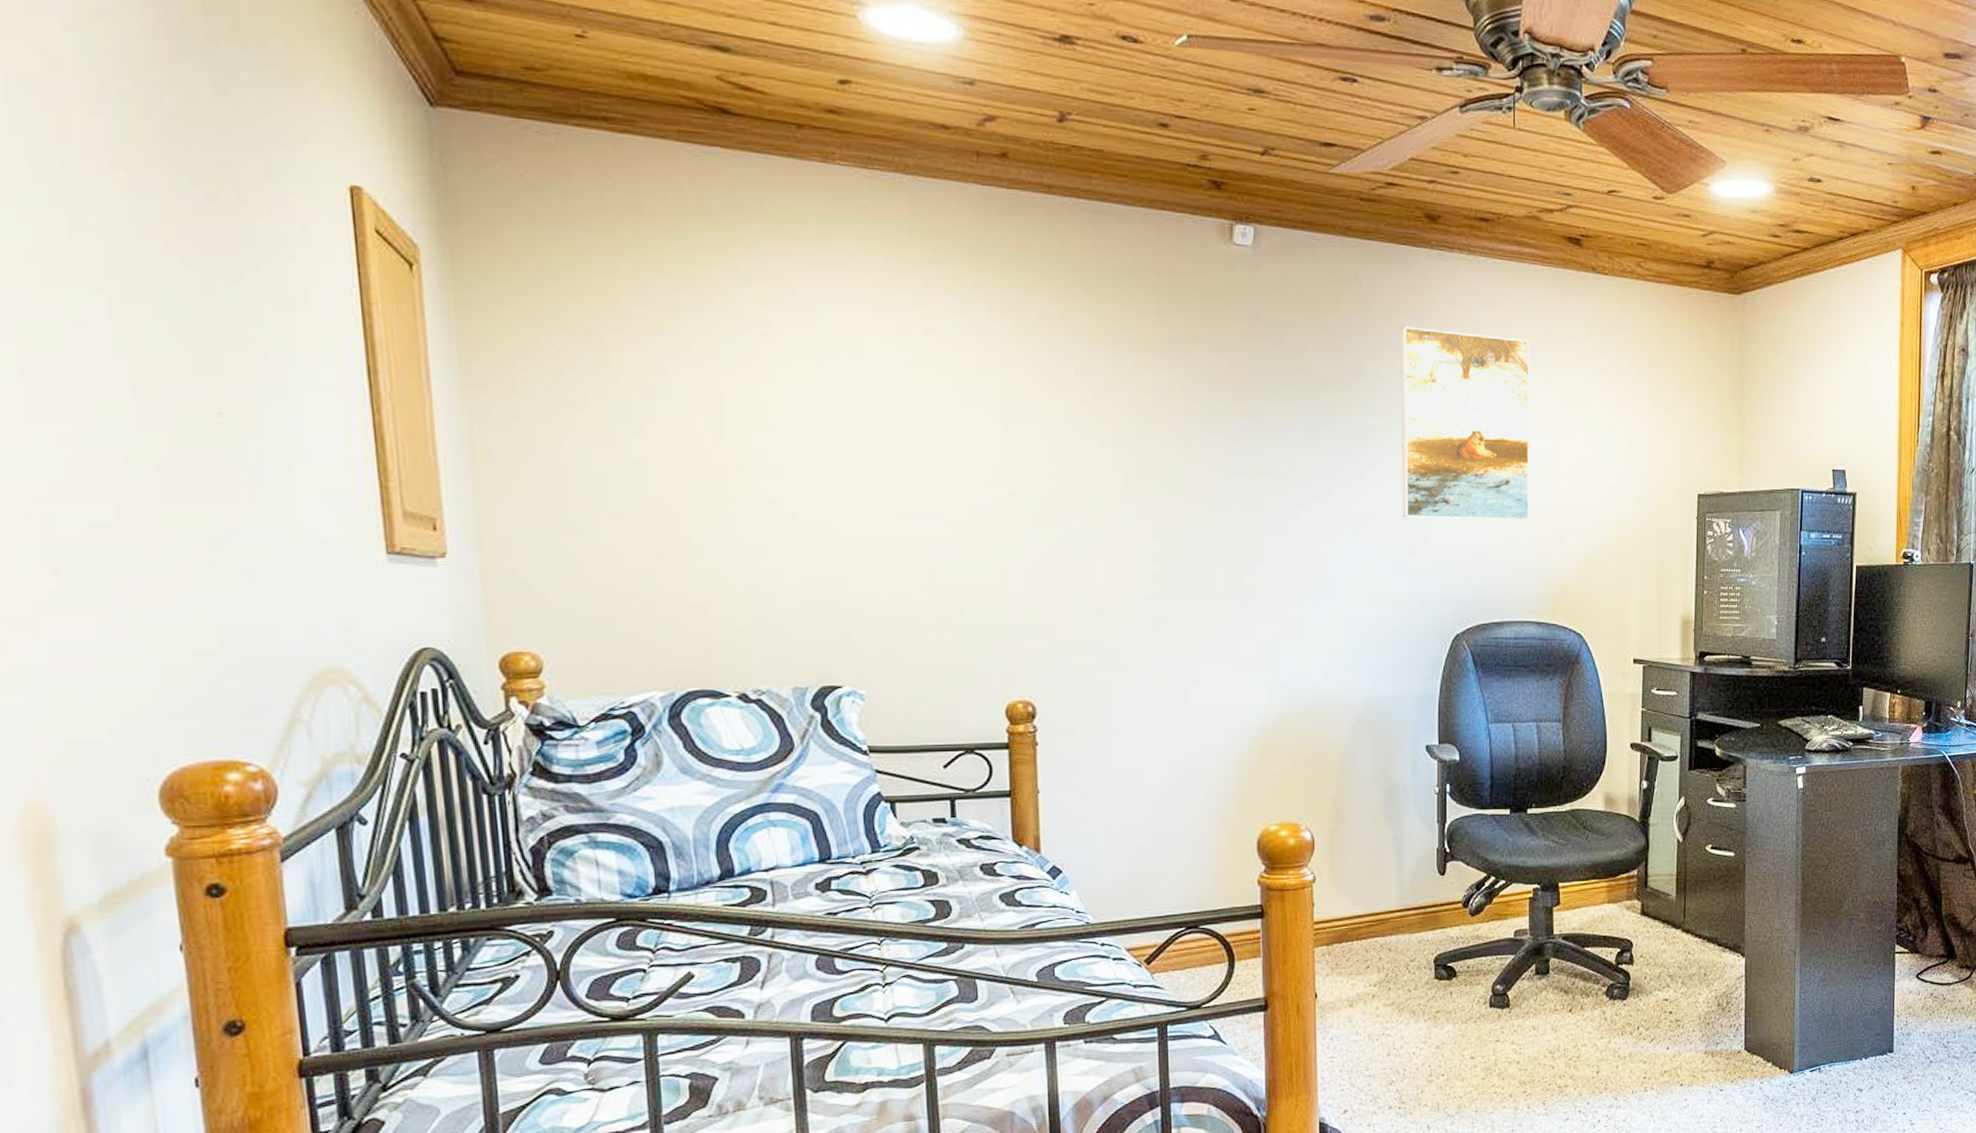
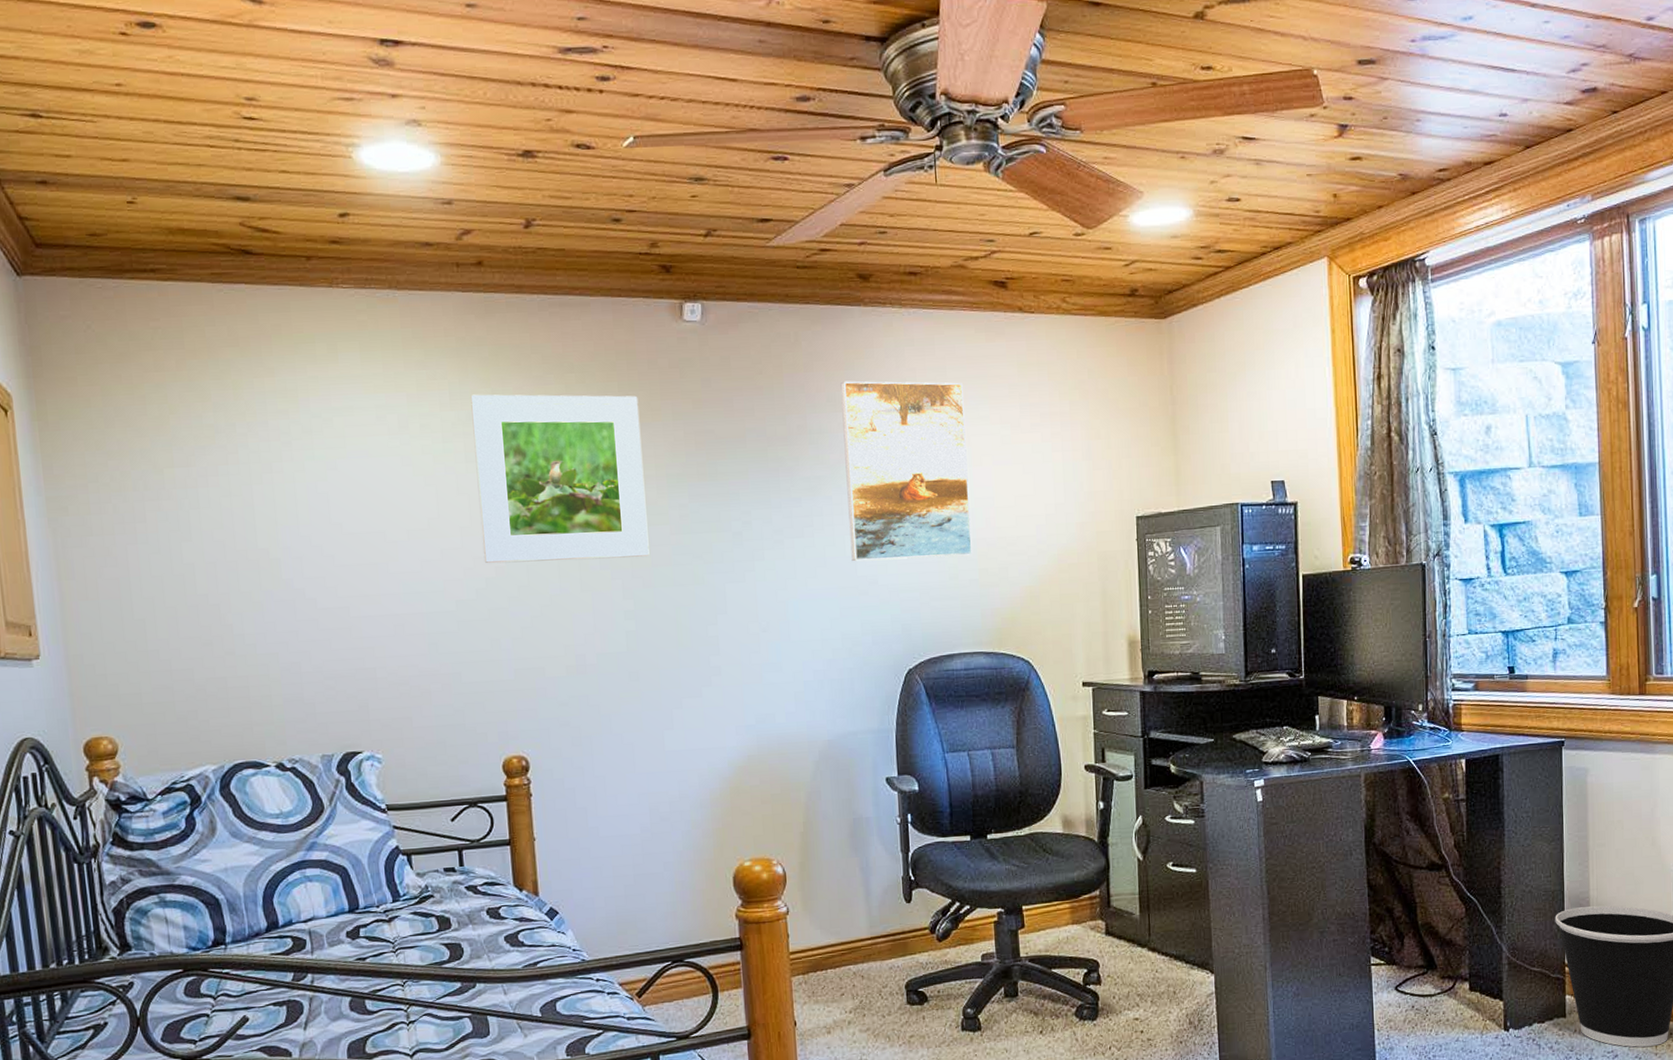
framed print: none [986,300,1183,495] -> present [470,394,650,564]

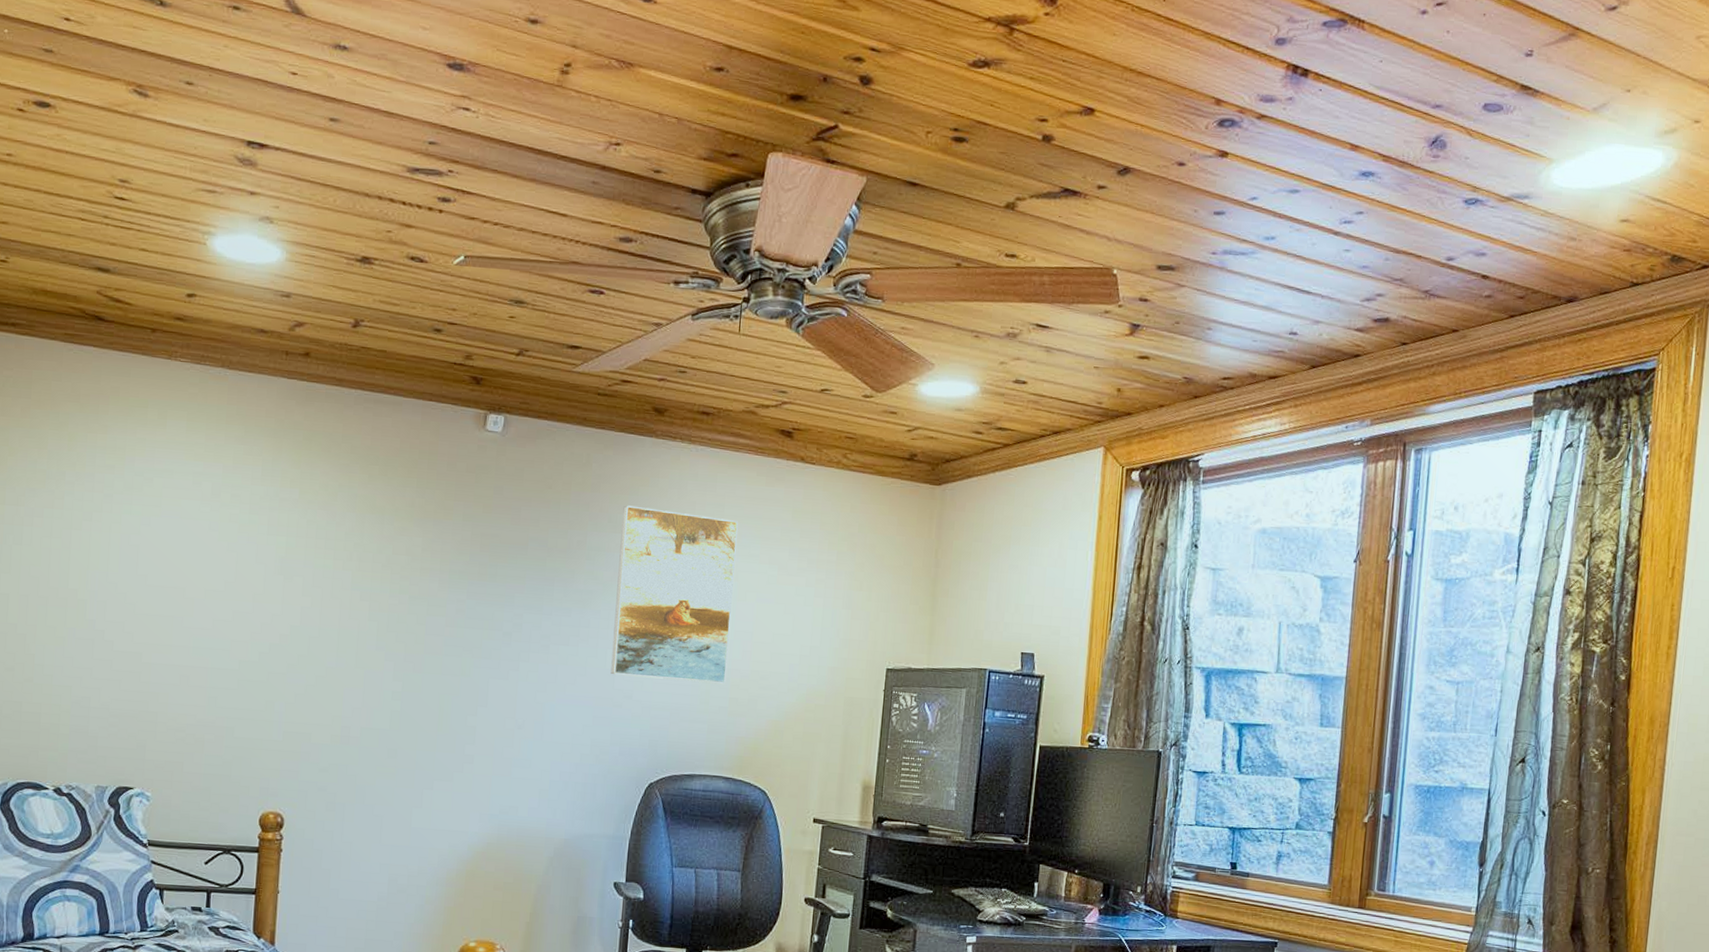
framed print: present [470,394,650,564] -> none [270,473,434,644]

